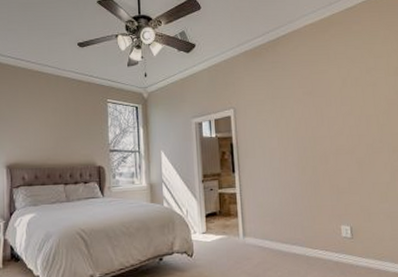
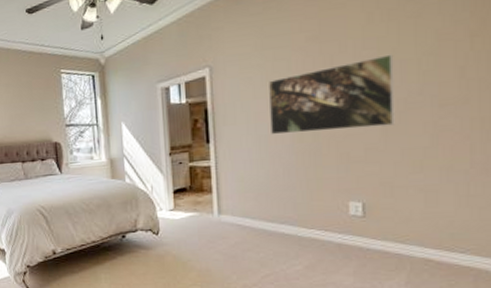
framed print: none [279,110,367,168] -> present [269,54,395,135]

